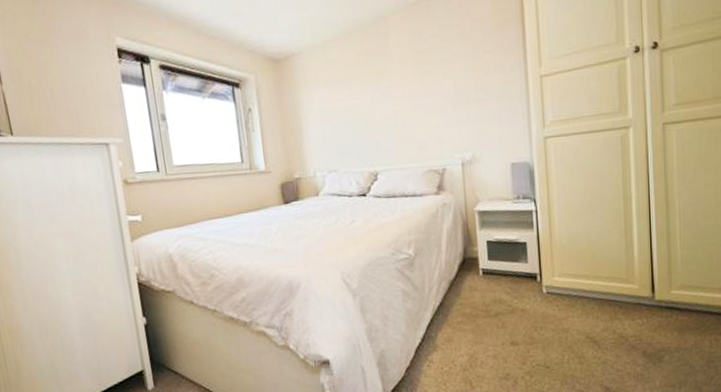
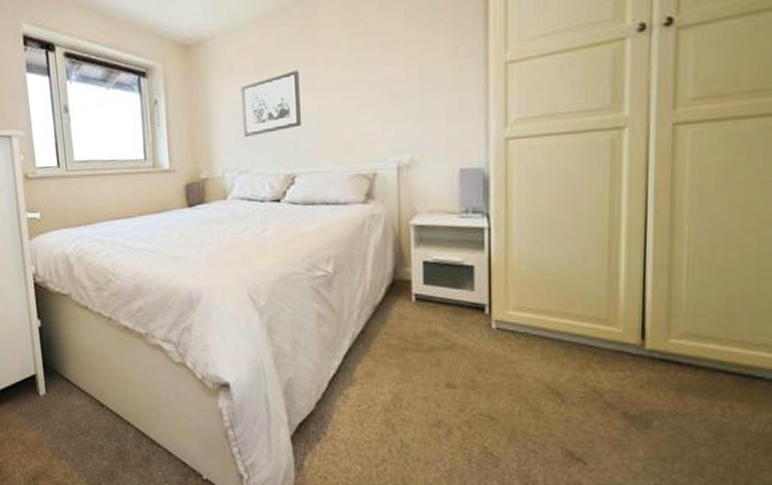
wall art: none [326,82,381,140] -> present [240,70,301,137]

